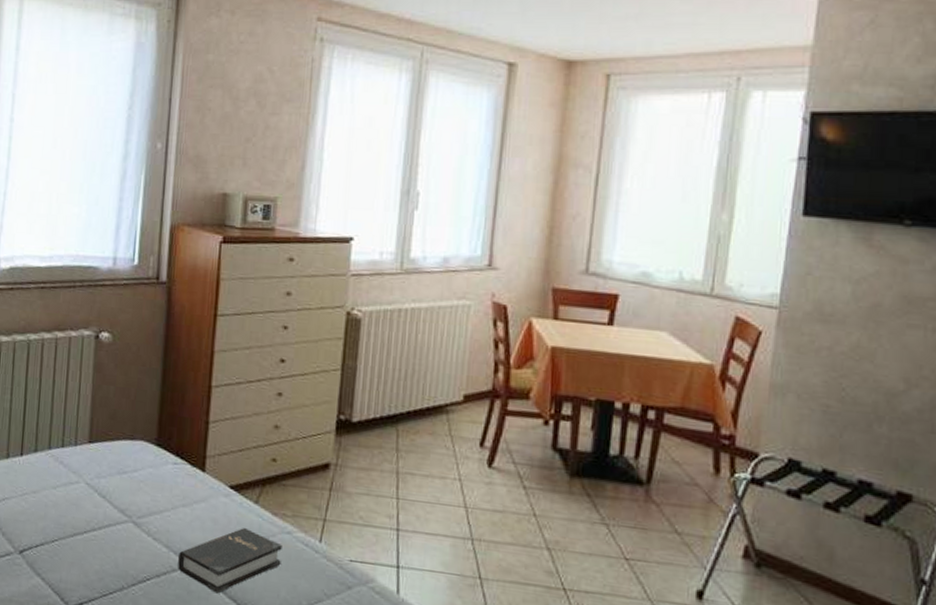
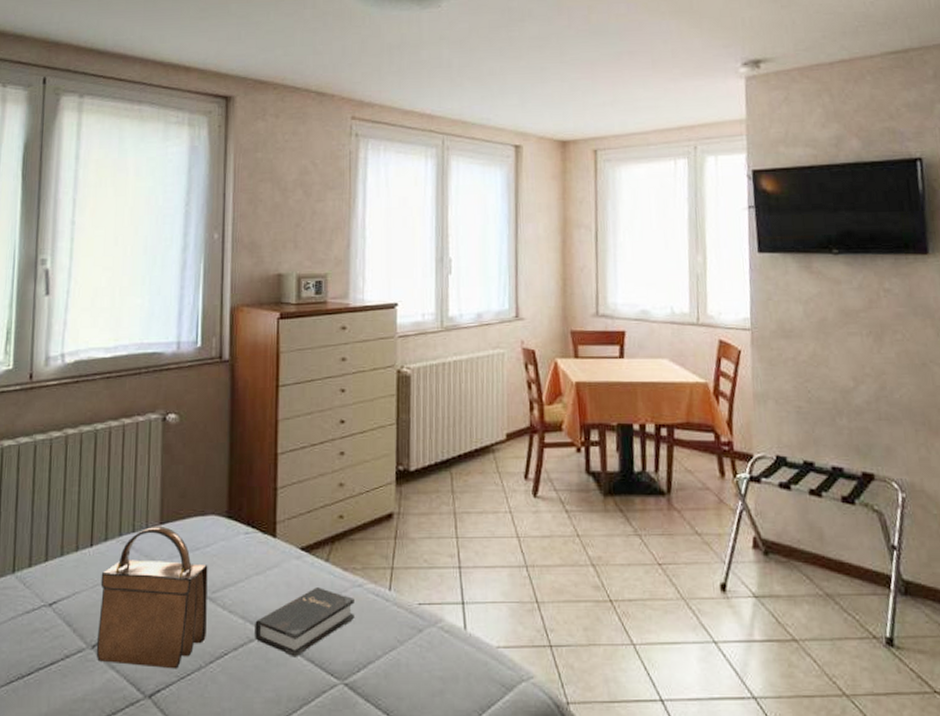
handbag: none [23,443,135,586] -> present [96,525,208,669]

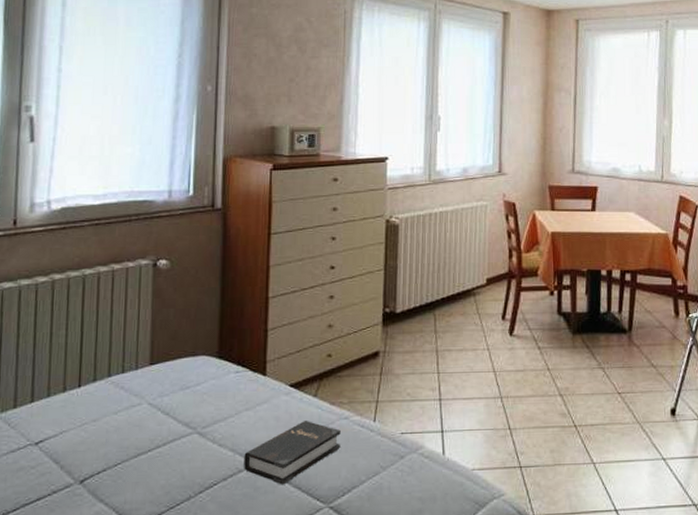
handbag: present [96,525,208,669] -> none [84,366,198,500]

